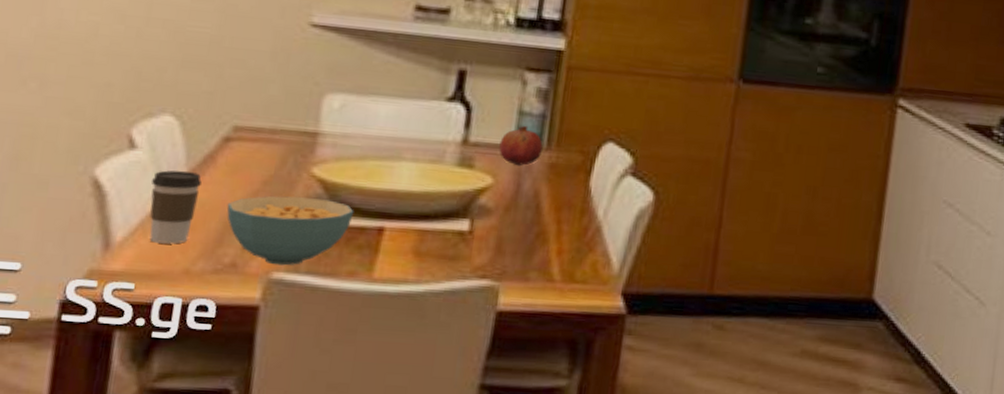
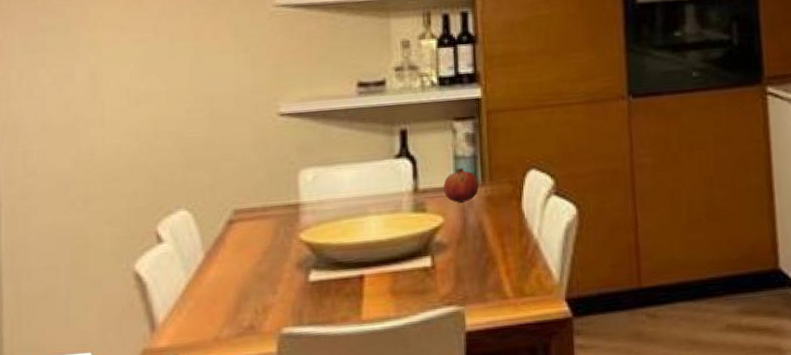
coffee cup: present [149,170,202,244] -> none [179,254,216,319]
cereal bowl: present [226,196,354,266] -> none [239,259,338,322]

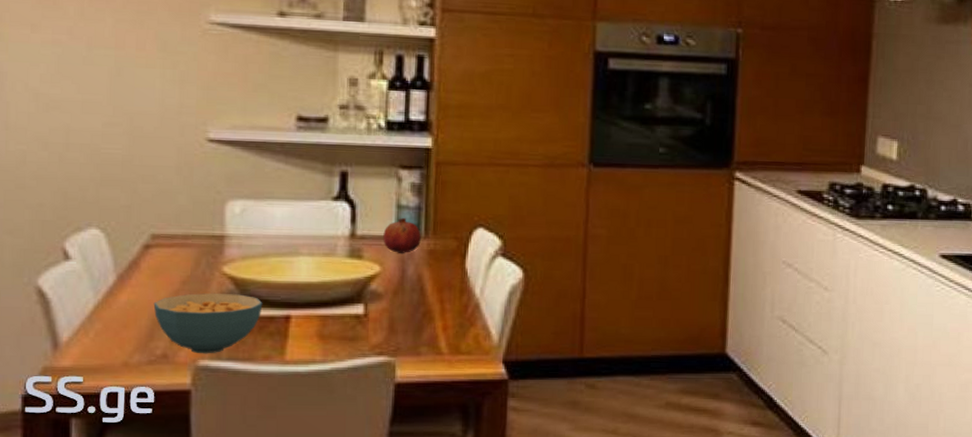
cereal bowl: none [239,259,338,322] -> present [153,292,263,354]

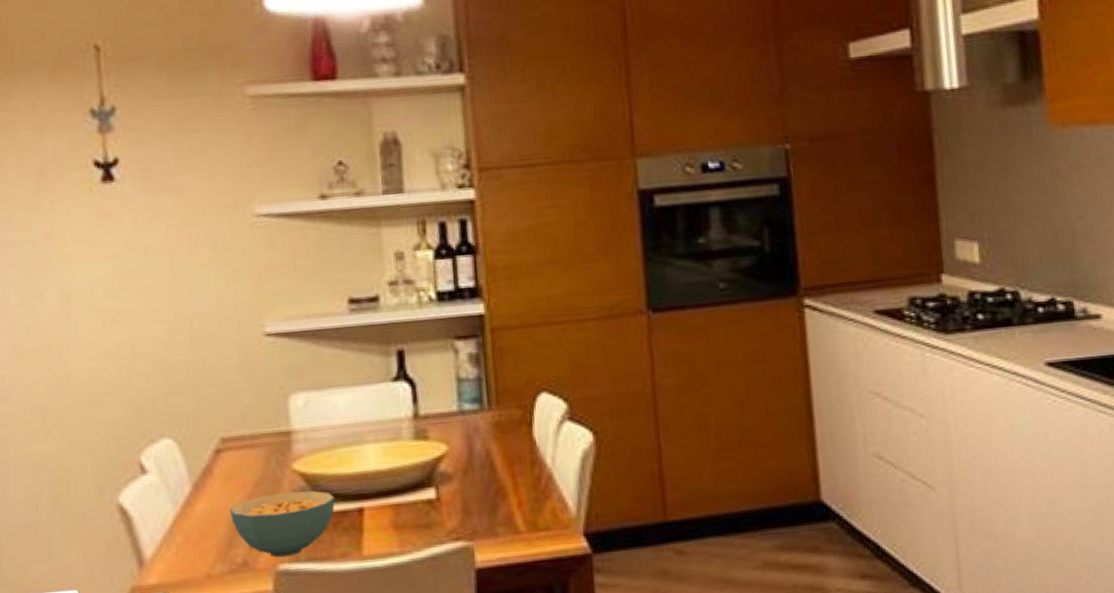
fruit: present [383,217,421,253] -> none [446,390,485,429]

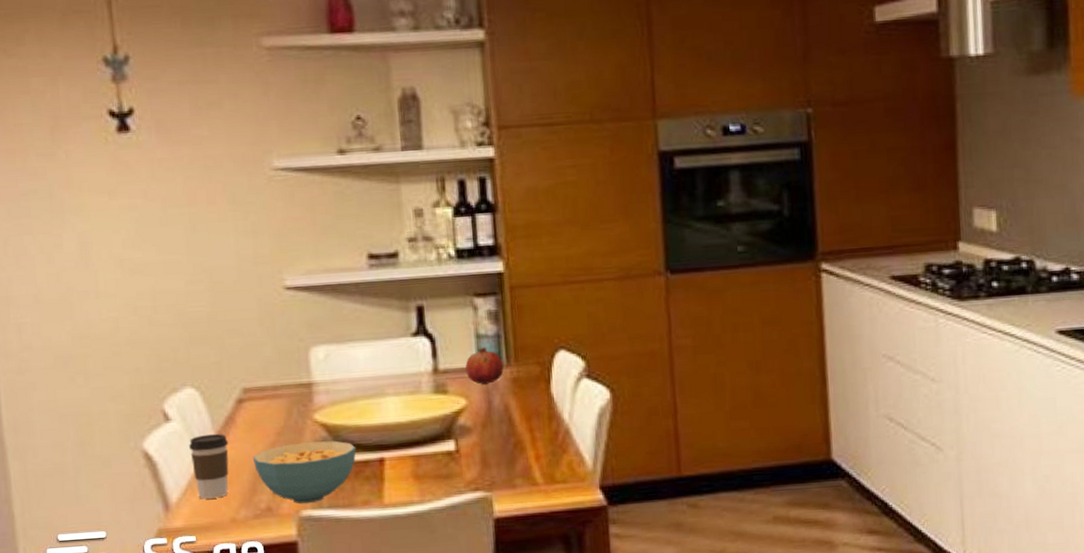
coffee cup: none [165,485,205,554] -> present [189,433,229,499]
fruit: none [446,390,485,429] -> present [465,347,504,384]

